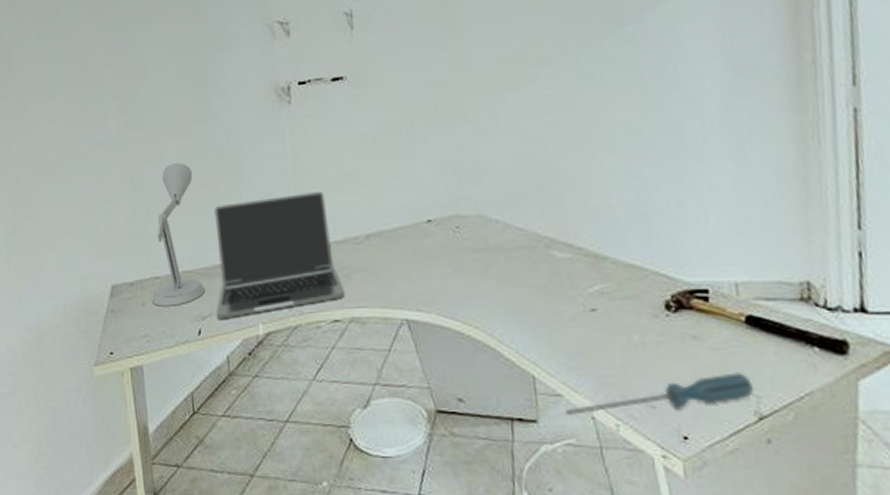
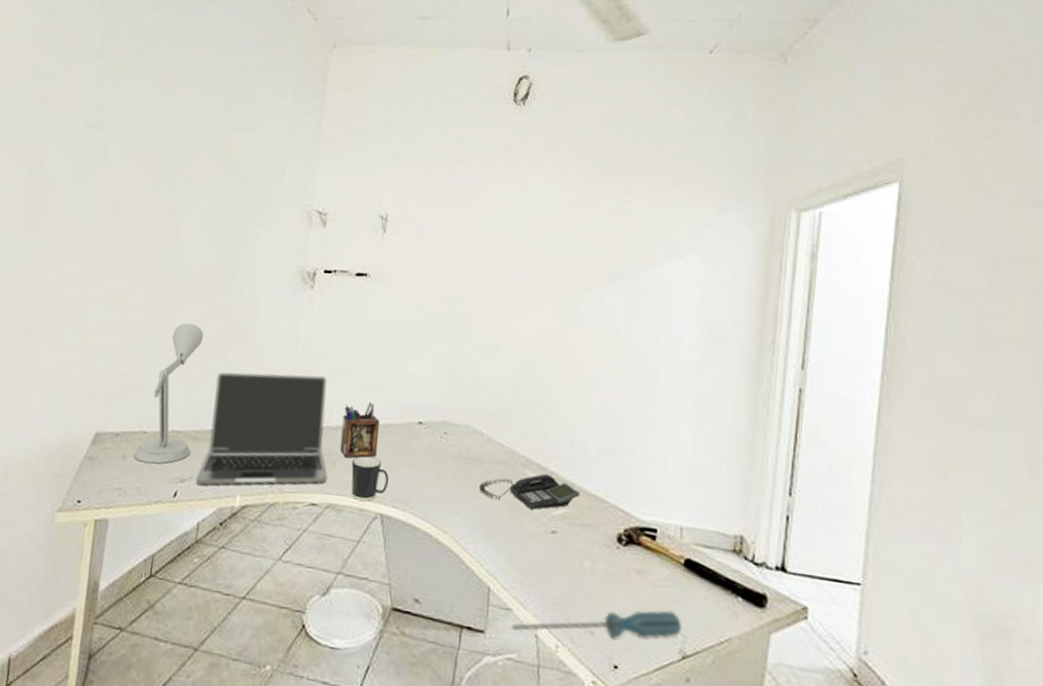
desk organizer: none [347,208,391,270] -> present [339,401,380,458]
mug: none [366,264,409,309] -> present [351,456,390,501]
telephone: none [504,251,616,290] -> present [479,473,580,510]

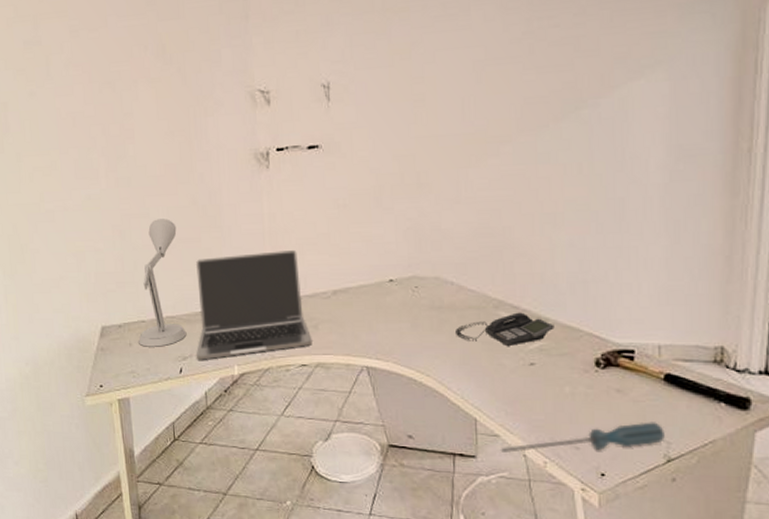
desk organizer: present [339,401,380,458] -> none [317,267,355,321]
mug: present [351,456,390,501] -> none [332,317,370,357]

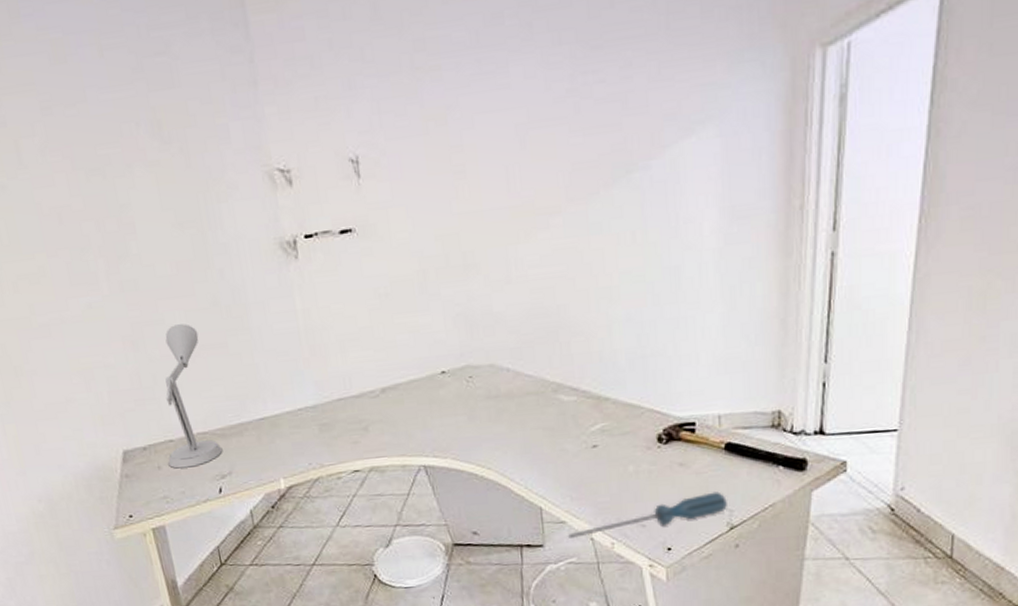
laptop: present [196,250,313,360] -> none [225,348,364,477]
telephone: present [456,312,555,346] -> none [515,394,616,430]

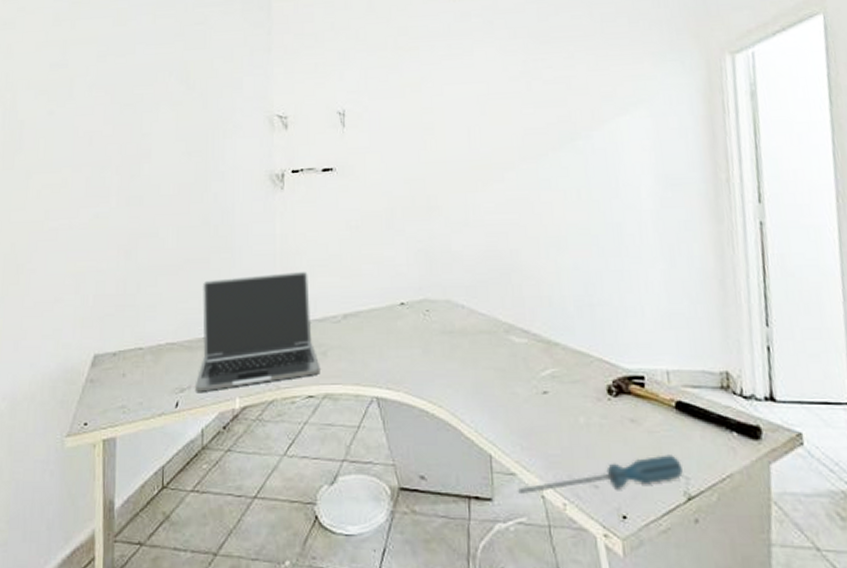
desk lamp: present [165,324,223,469] -> none [133,238,187,378]
laptop: none [225,348,364,477] -> present [196,272,321,392]

